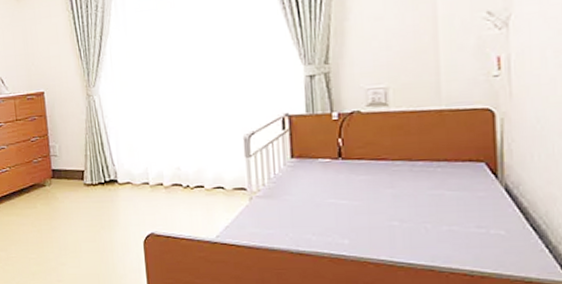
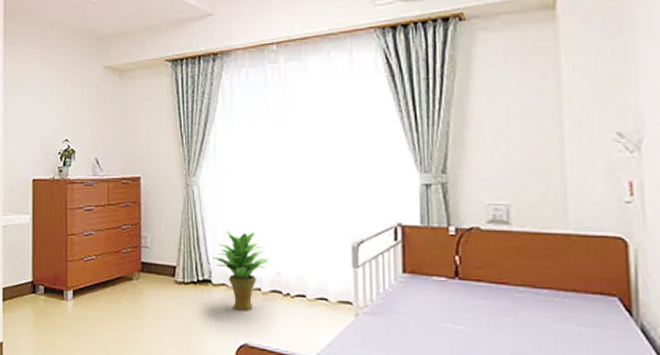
potted plant: none [117,134,169,205] -> present [212,231,269,311]

